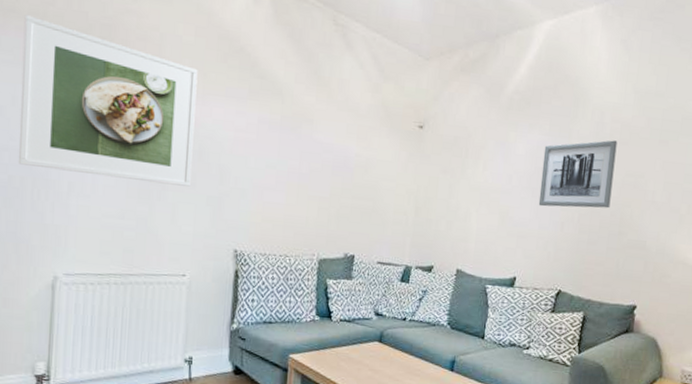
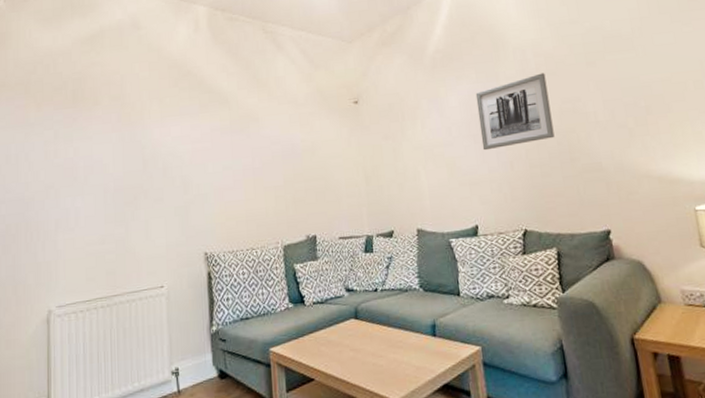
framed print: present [18,15,198,187] -> none [13,86,159,213]

